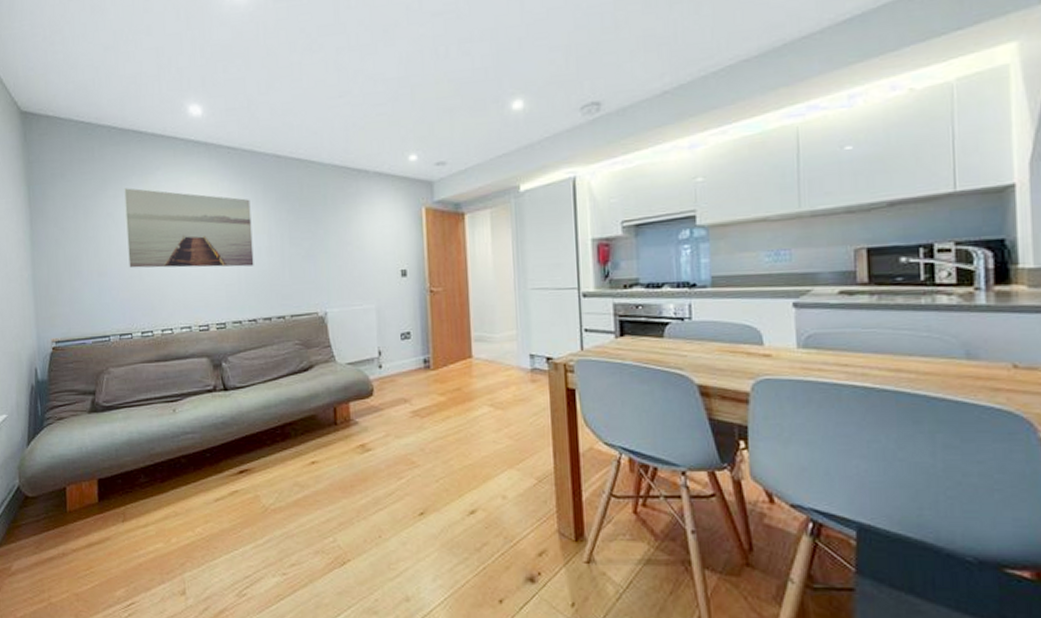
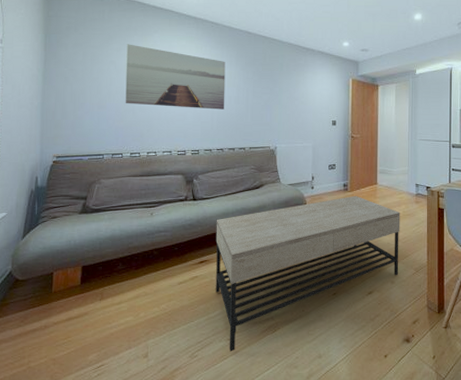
coffee table: none [255,375,513,590] -> present [216,195,400,352]

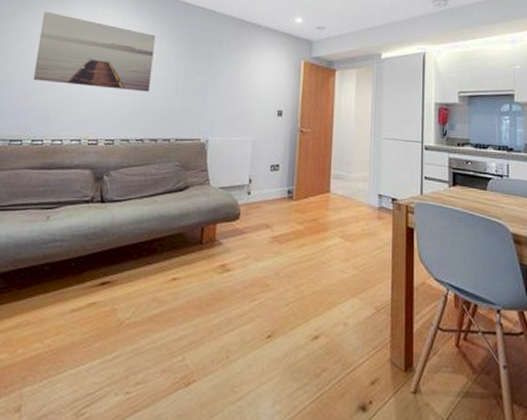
coffee table: present [216,195,400,352] -> none [117,205,358,411]

